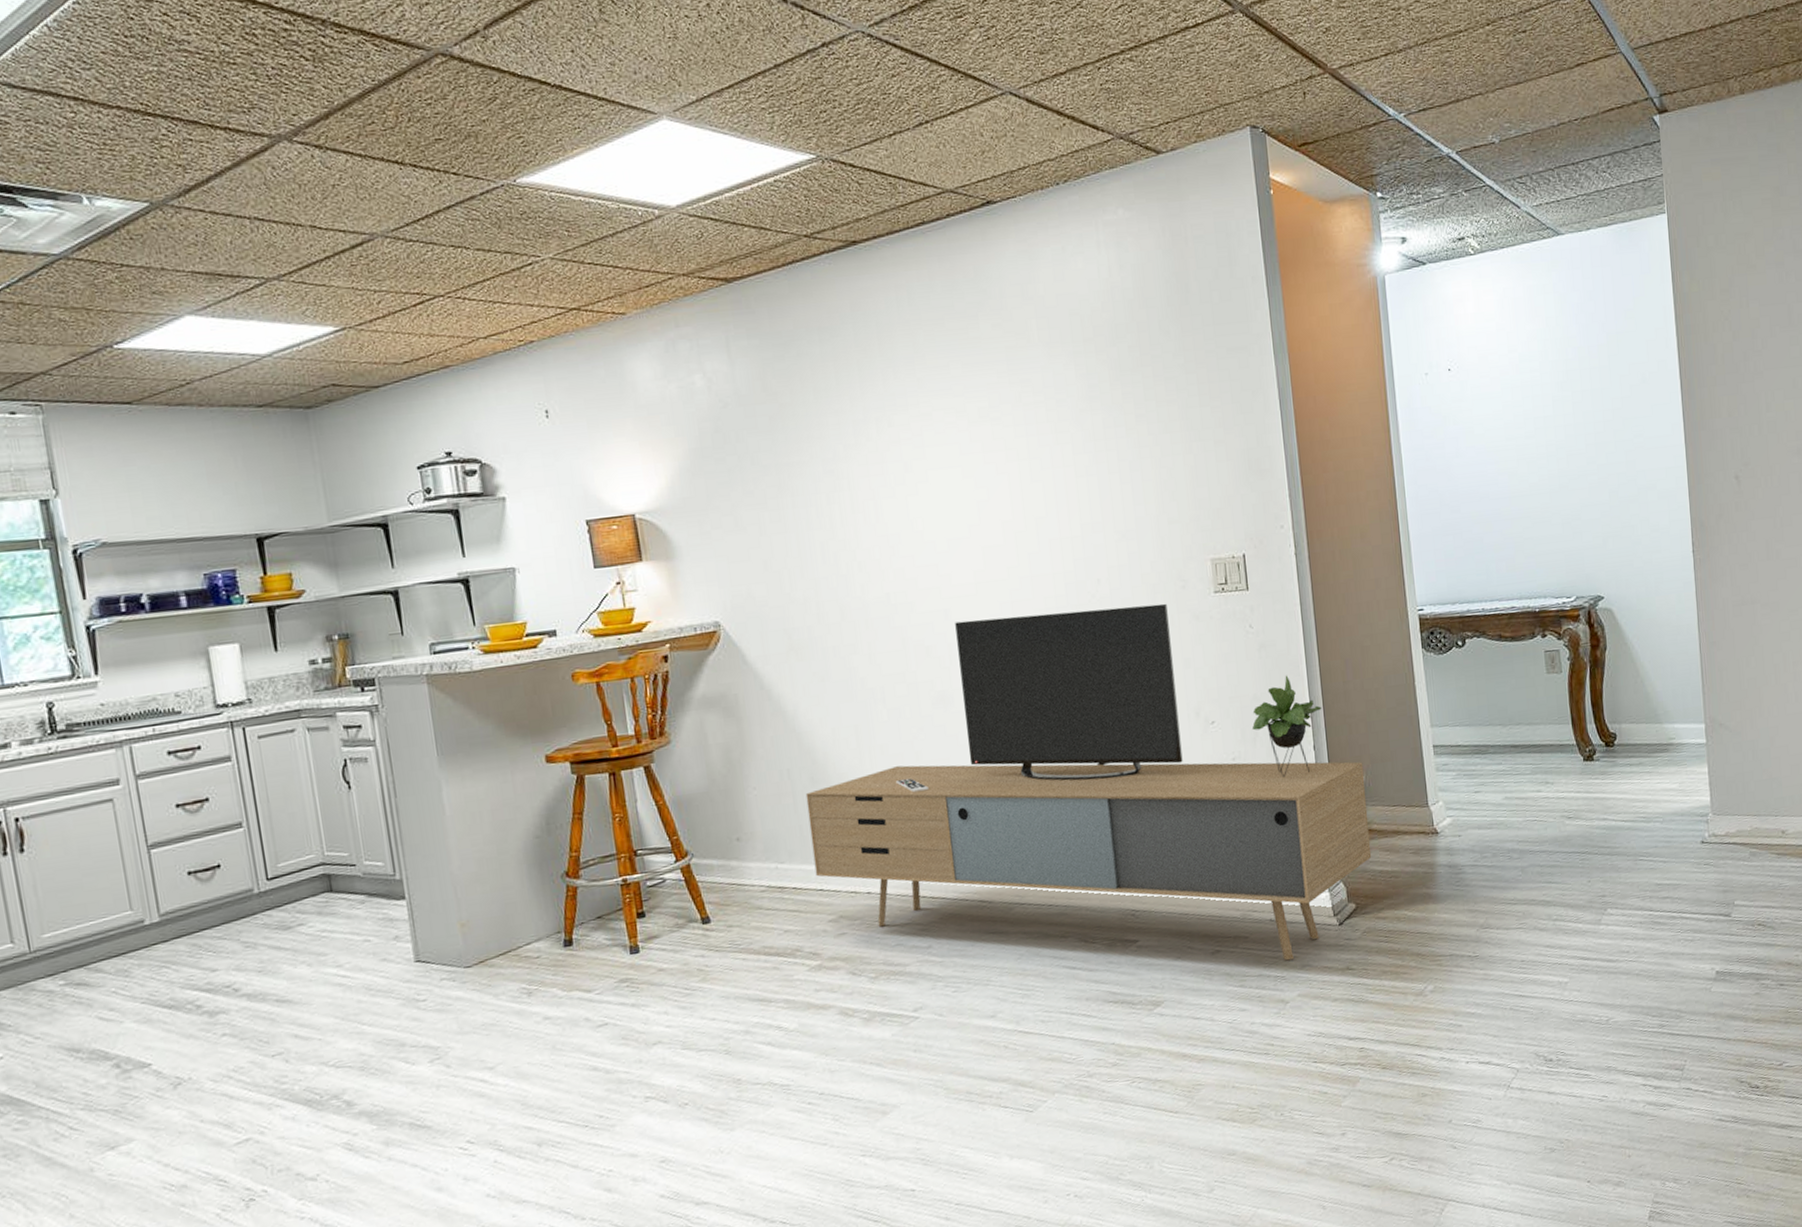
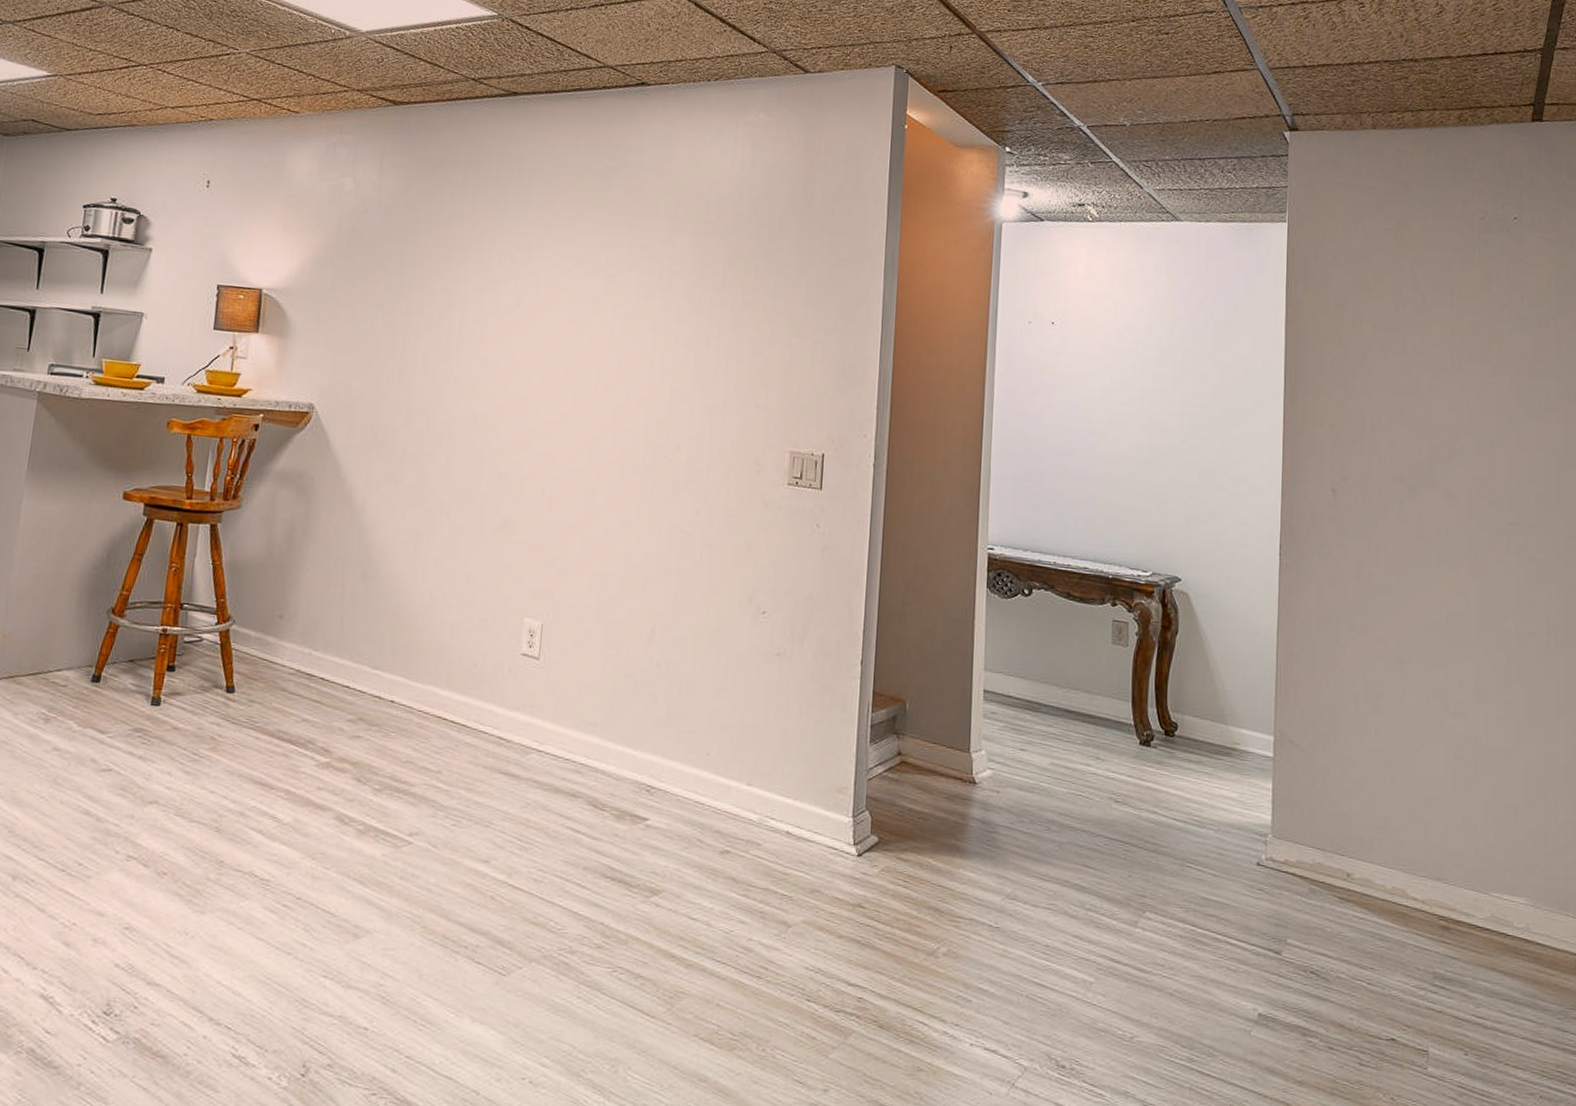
media console: present [805,603,1372,961] -> none [345,455,909,881]

